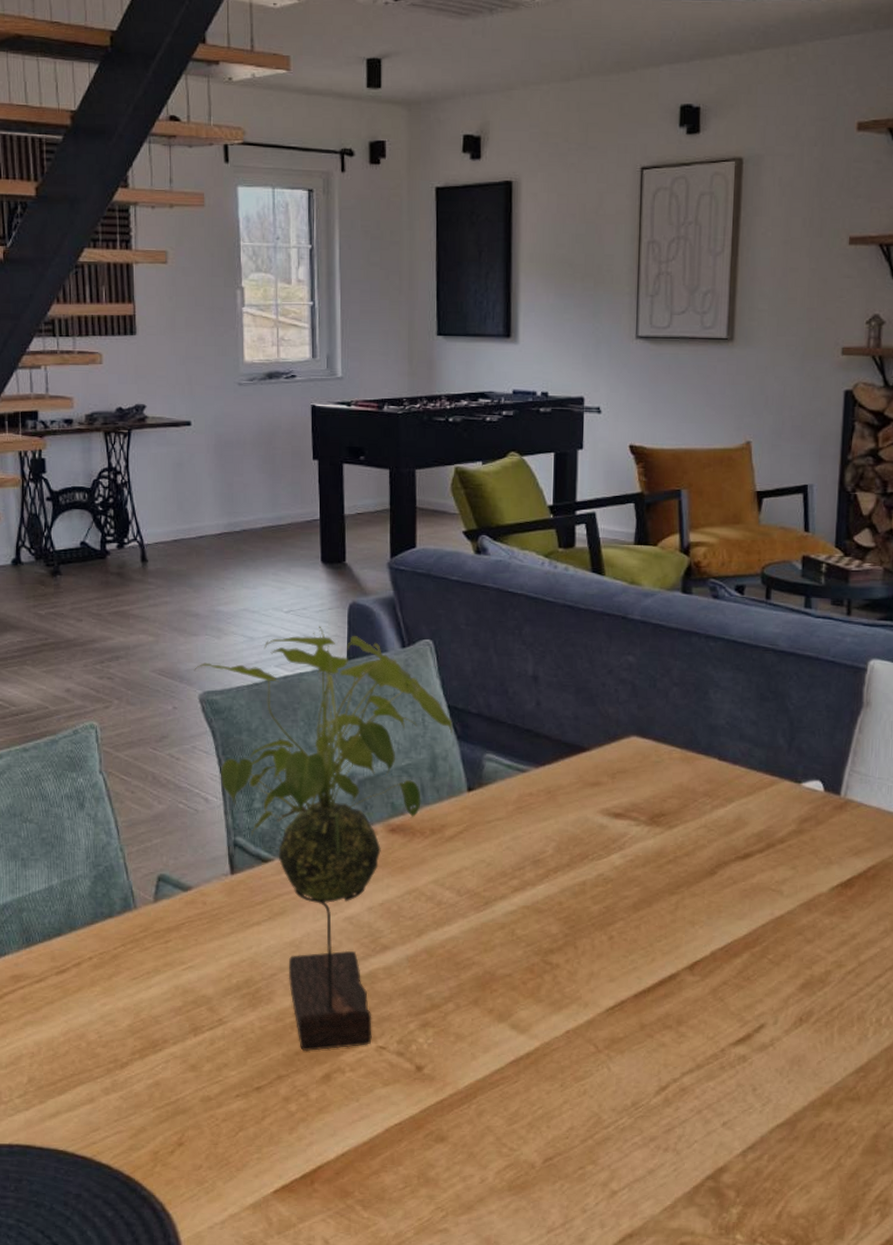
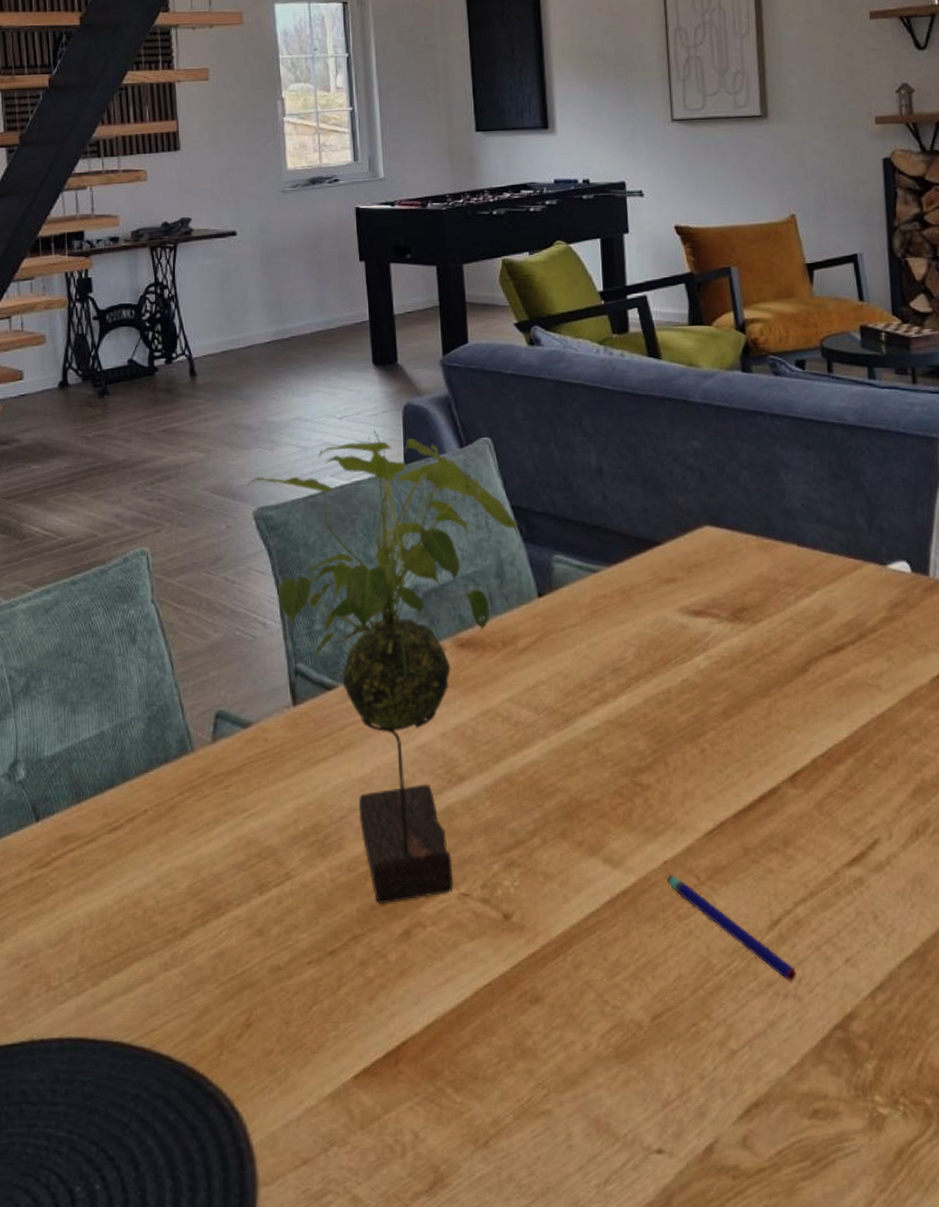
pen: none [568,1042,678,1138] -> present [667,874,797,982]

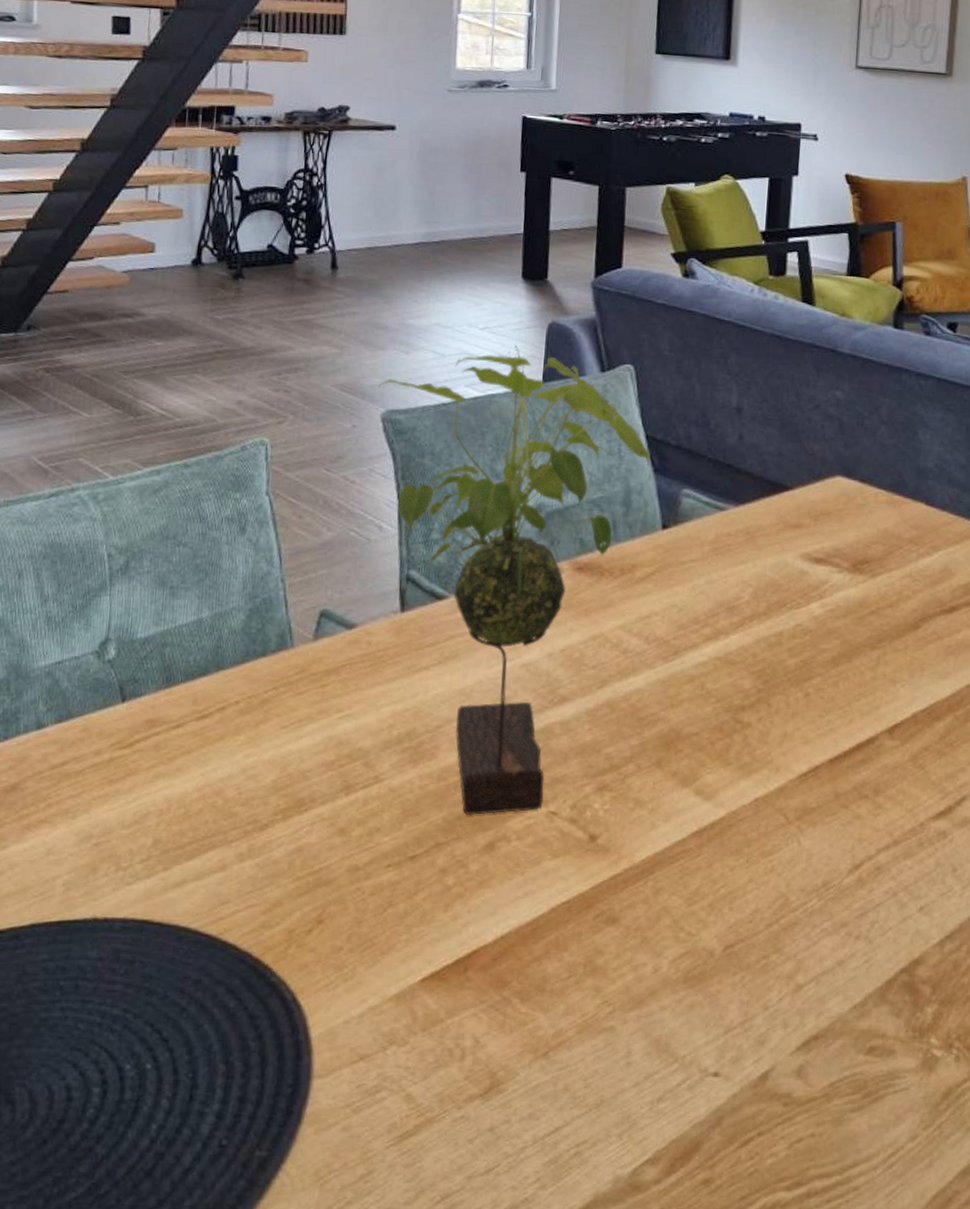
pen: present [667,874,797,982] -> none [756,812,872,924]

